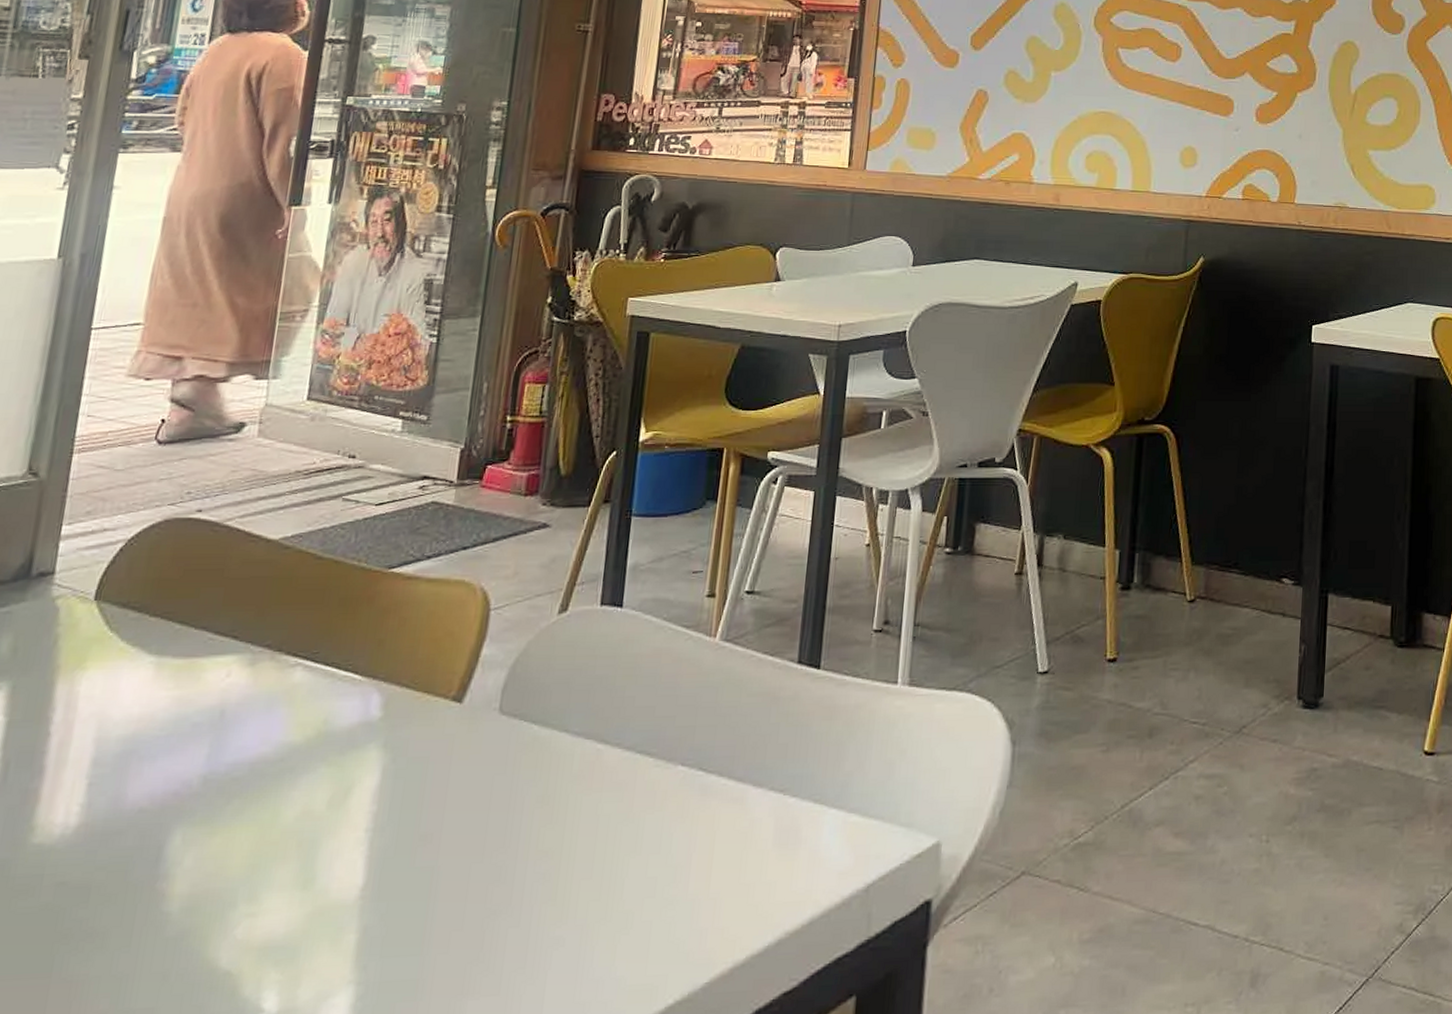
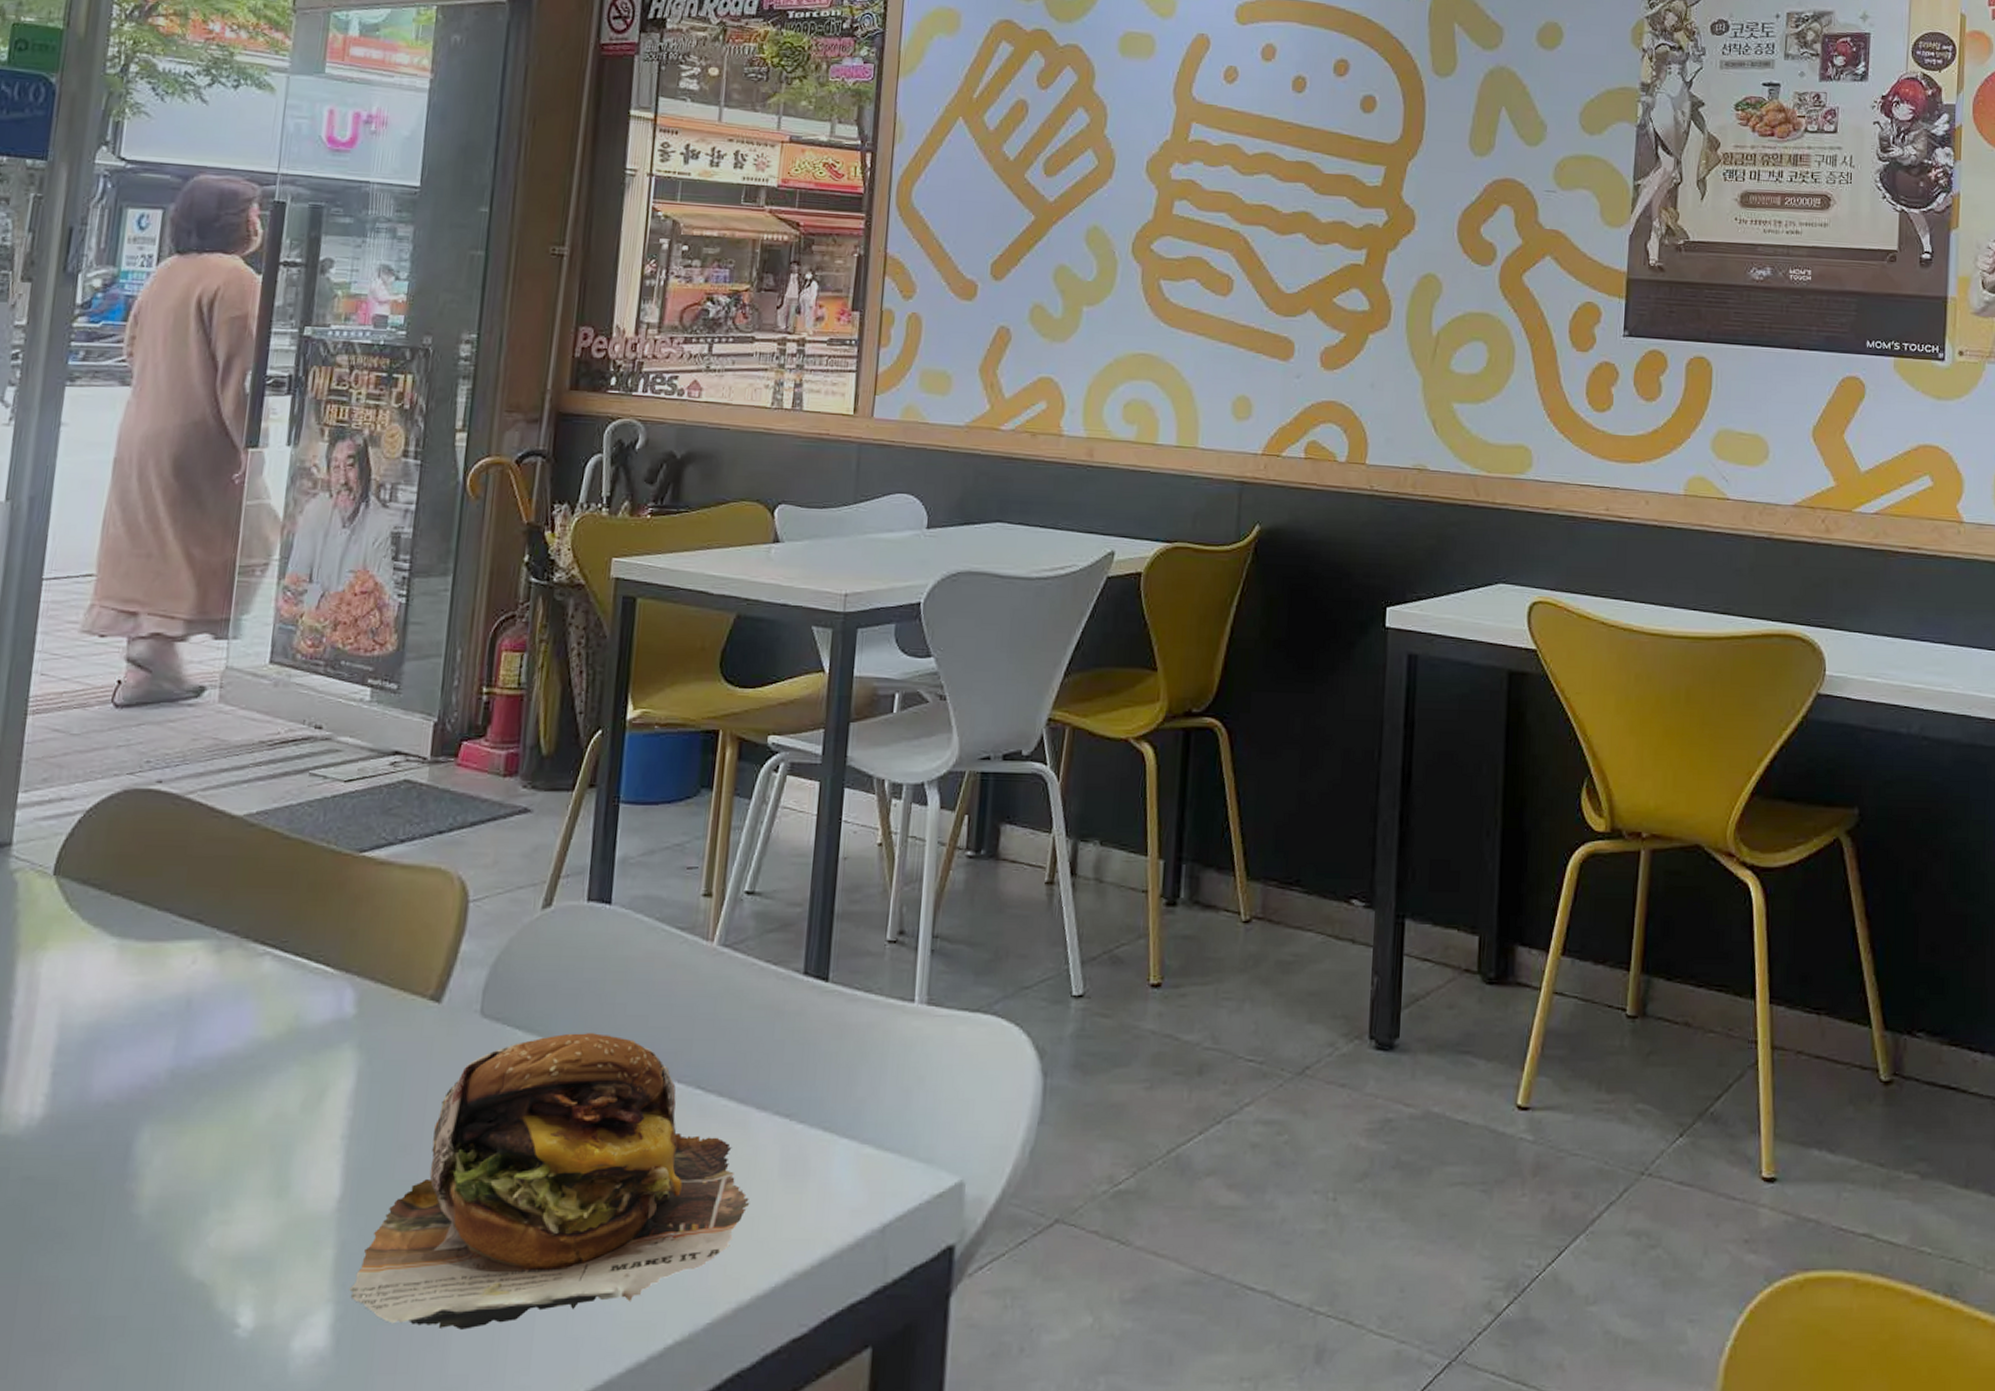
burger: none [370,724,746,1002] -> present [349,1033,750,1330]

